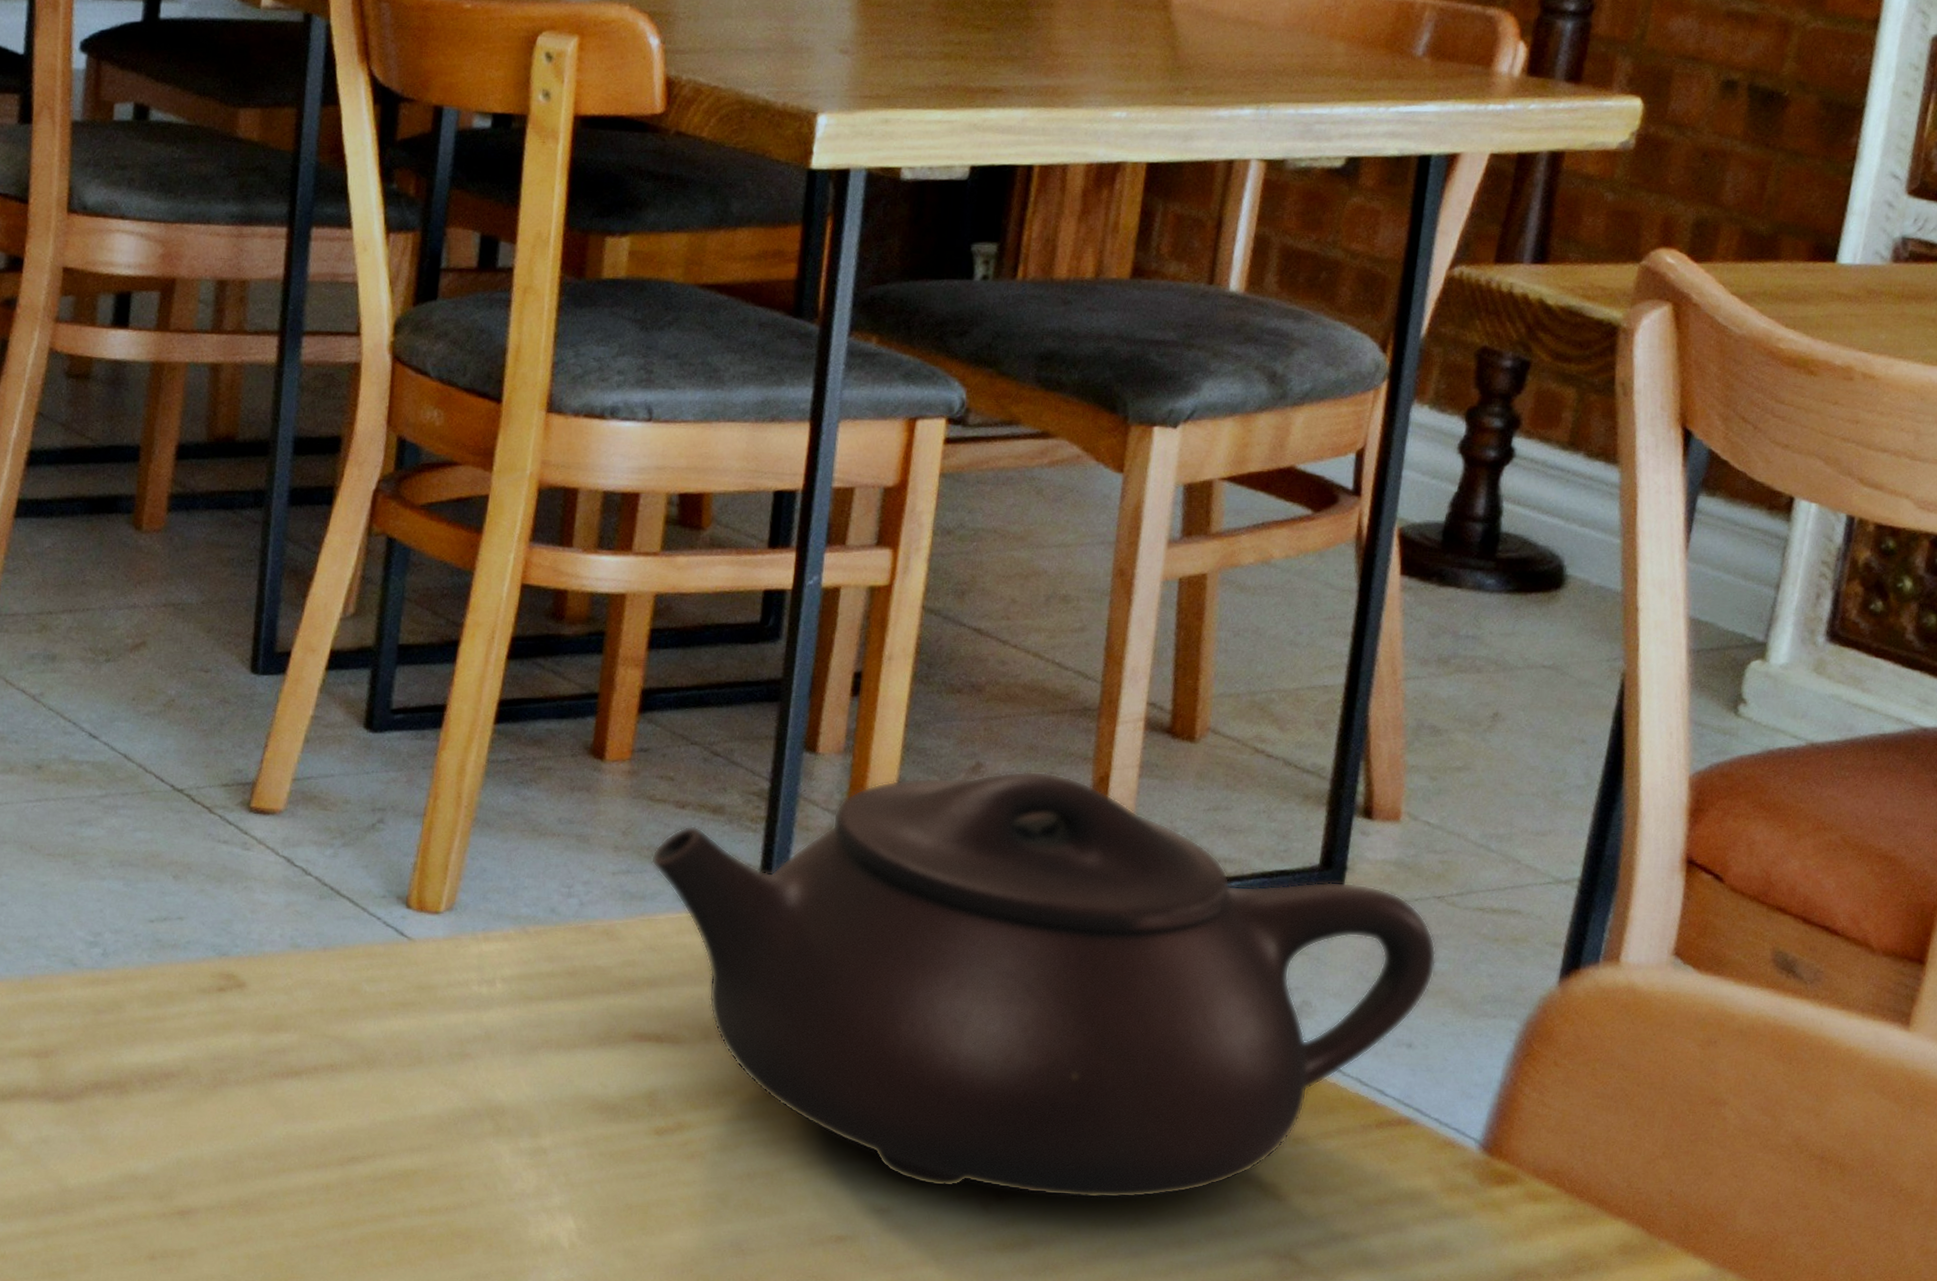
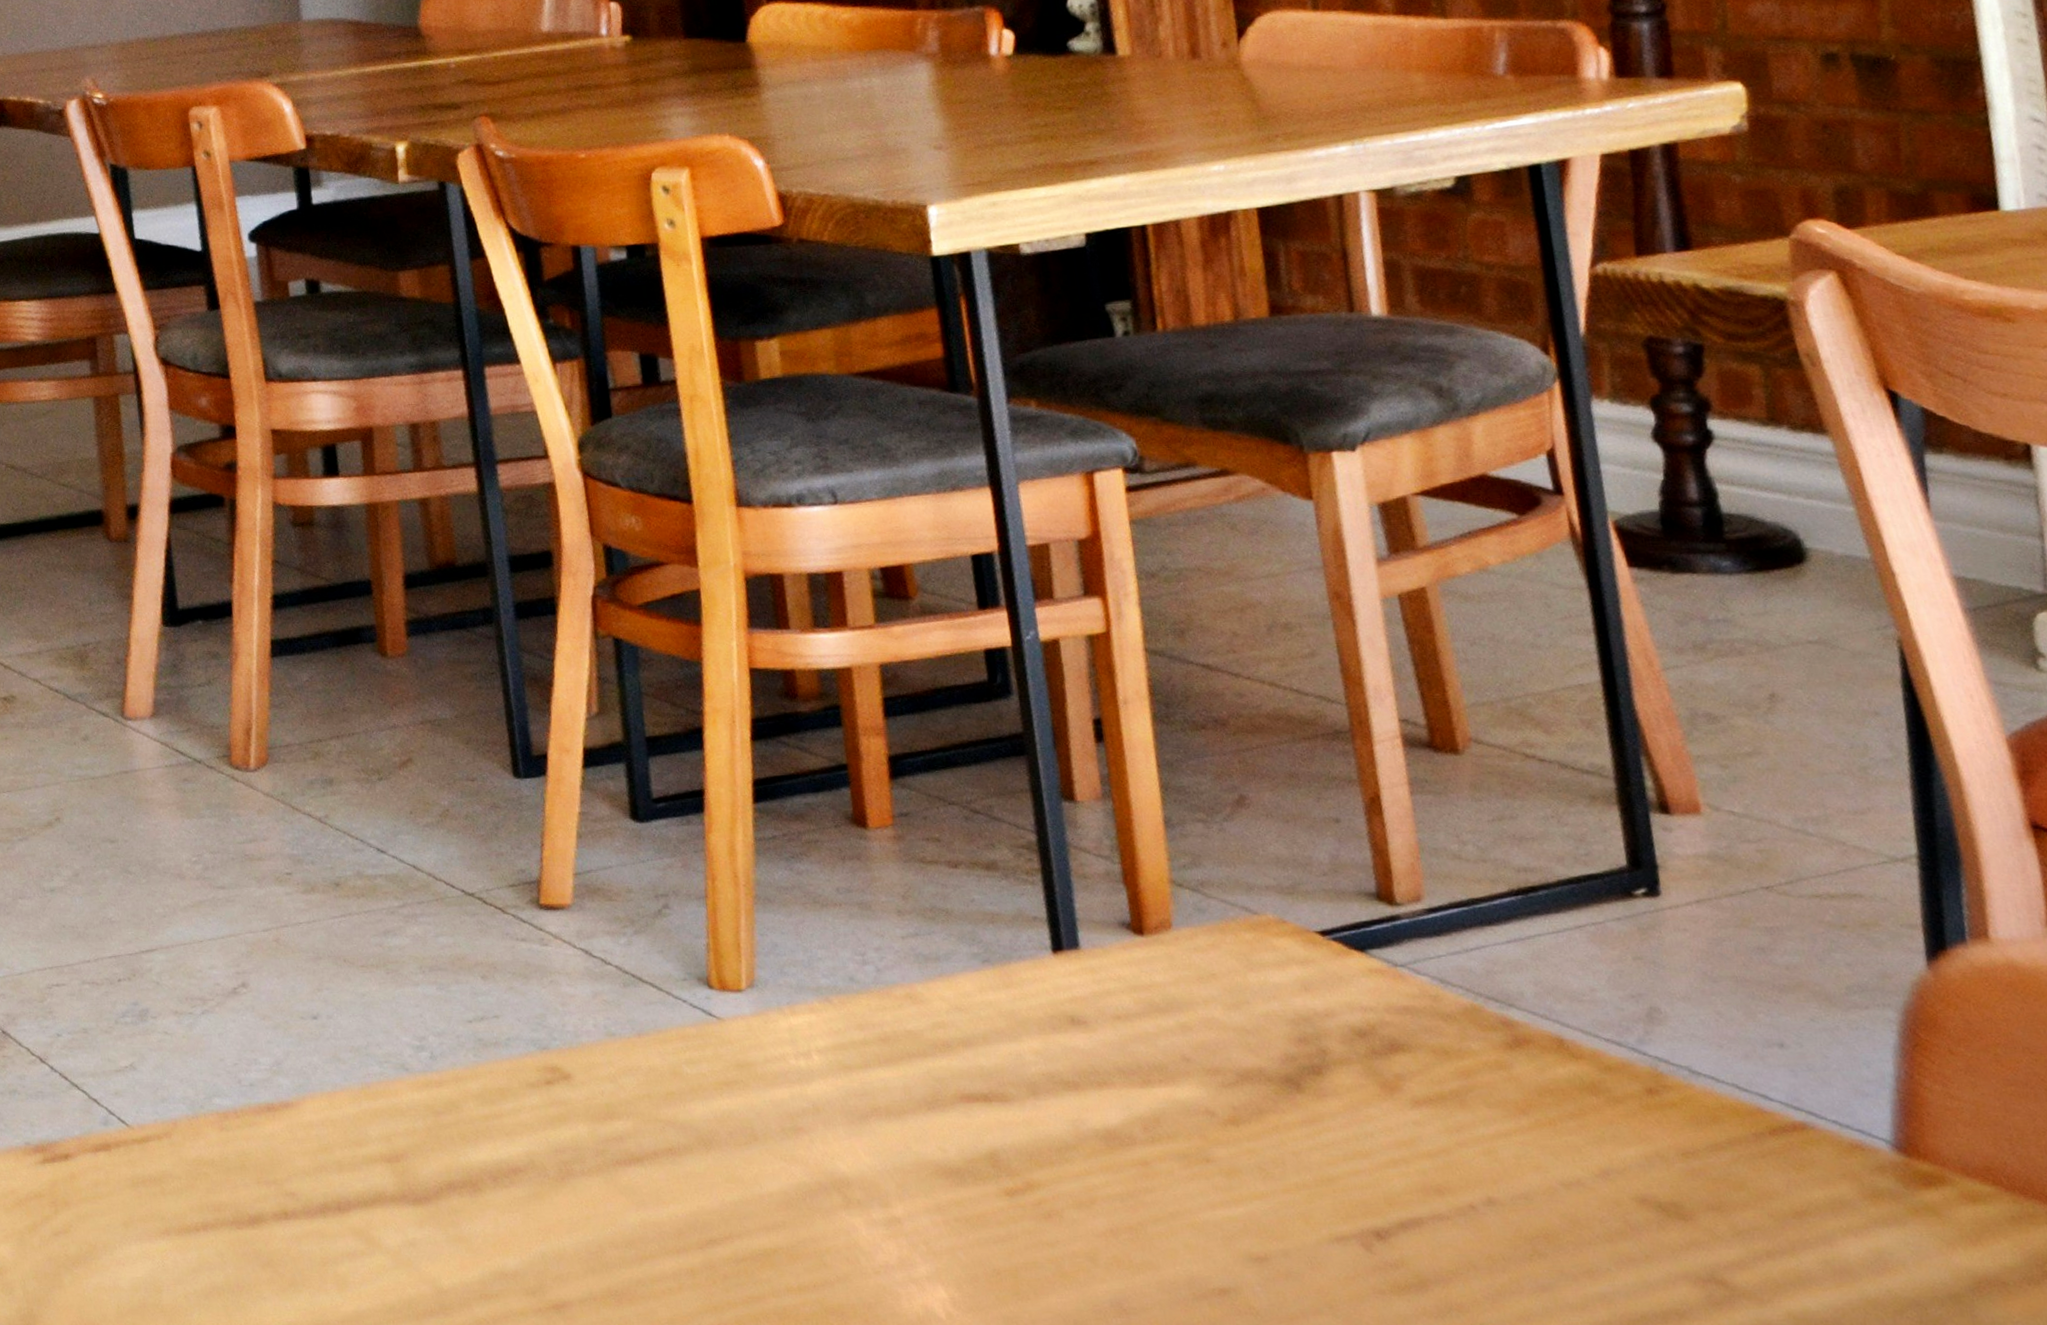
teapot: present [650,770,1437,1199] -> none [935,798,1786,1232]

